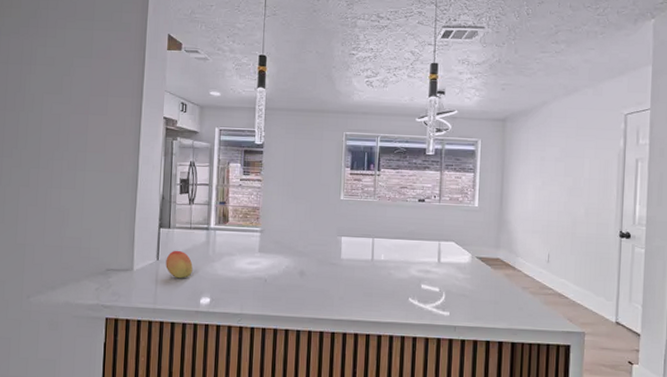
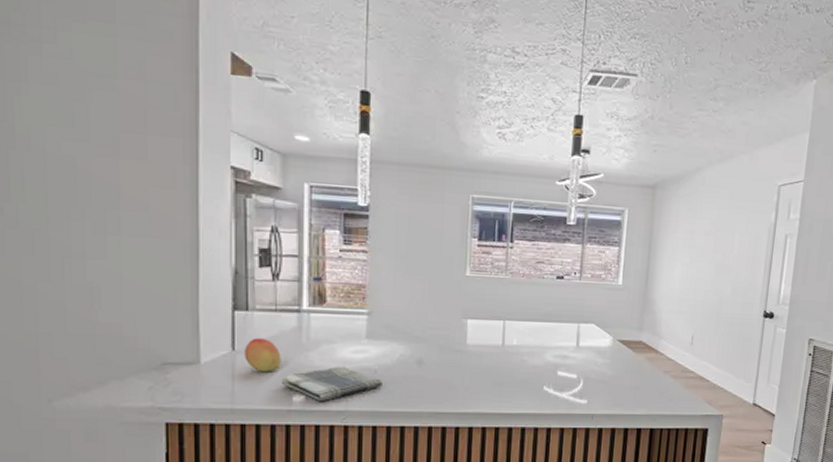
dish towel: none [193,275,271,305] -> present [282,366,382,402]

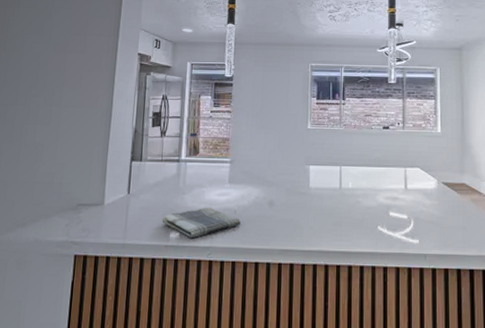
fruit: present [244,337,281,372] -> none [136,183,163,212]

